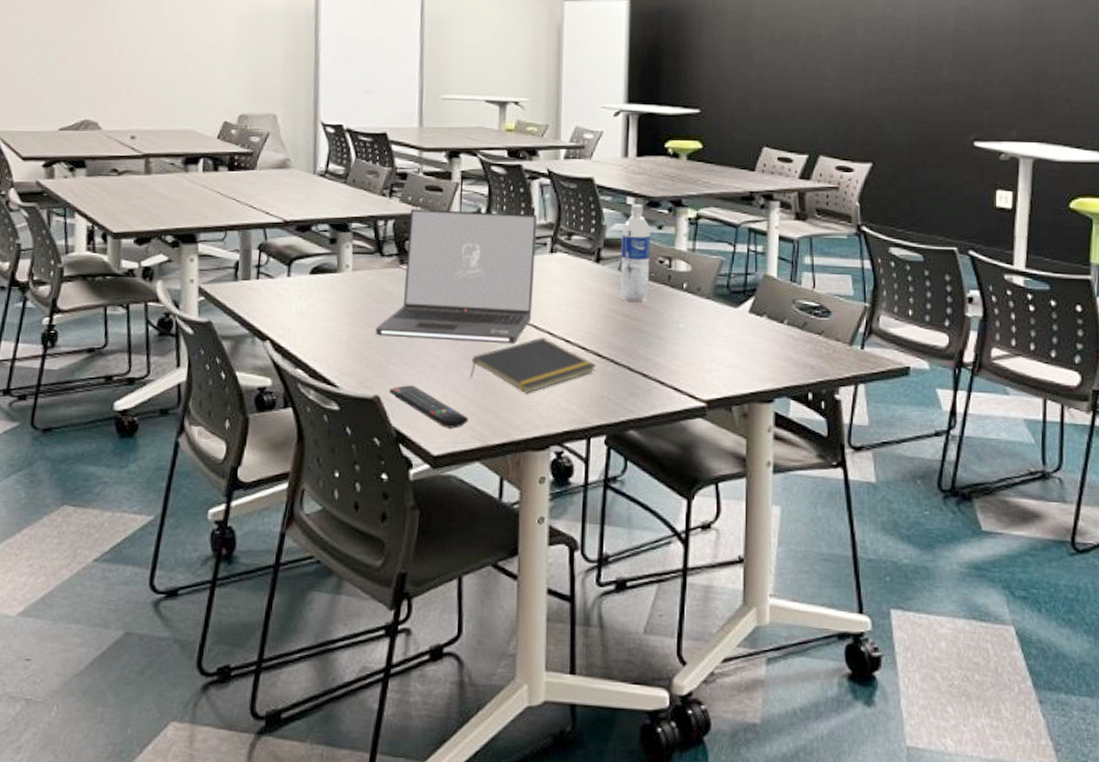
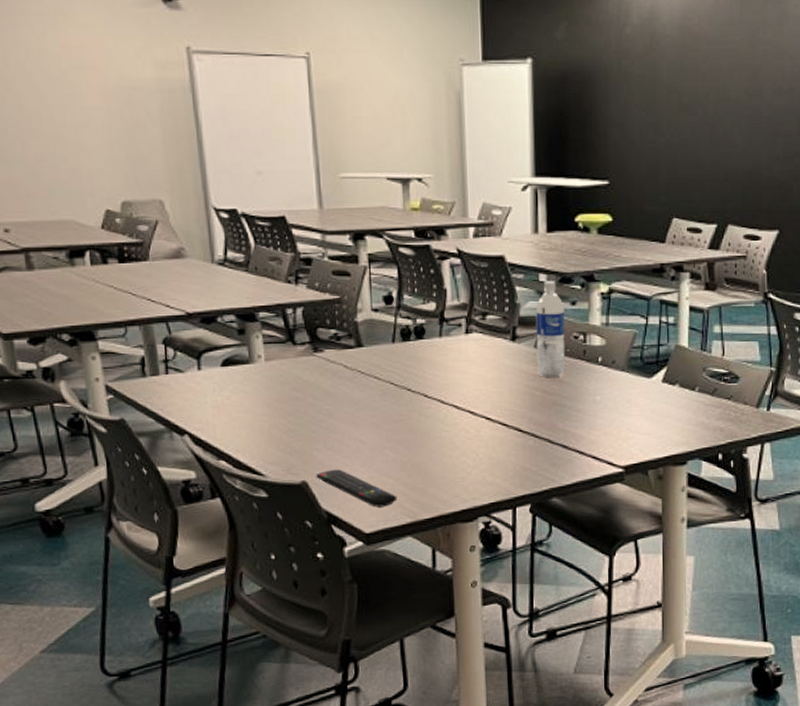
laptop: present [375,209,538,343] -> none [295,295,452,424]
notepad: present [470,337,597,393] -> none [395,416,518,470]

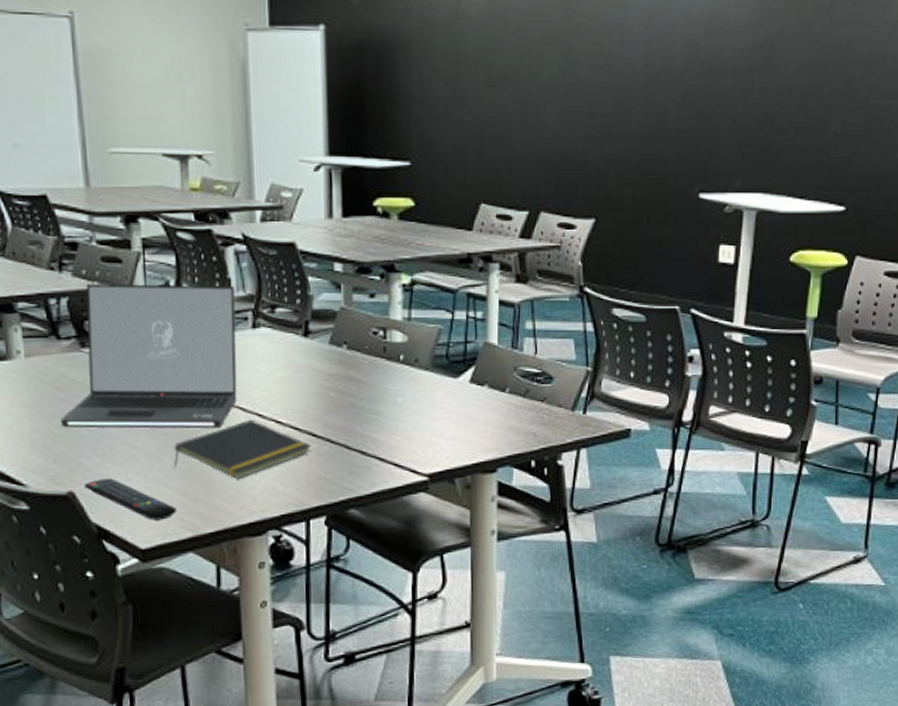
laptop: none [295,295,452,424] -> present [60,284,237,428]
notepad: none [395,416,518,470] -> present [174,419,312,479]
water bottle: present [535,281,565,377] -> none [330,271,363,377]

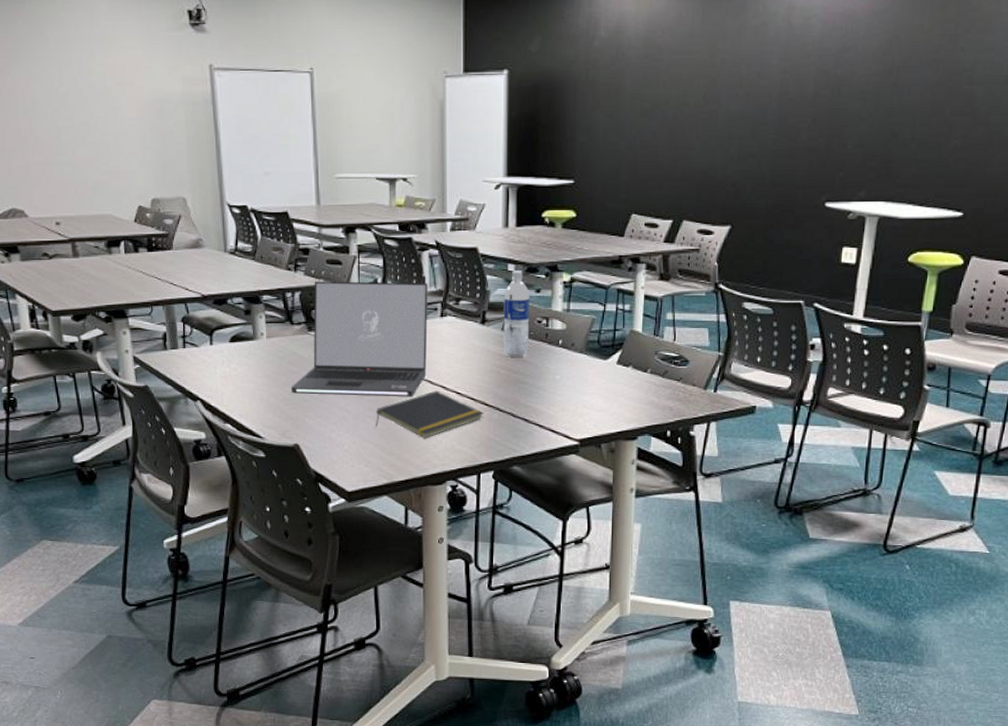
remote control: present [84,478,177,520] -> none [307,434,376,469]
water bottle: none [330,271,363,377] -> present [503,271,530,357]

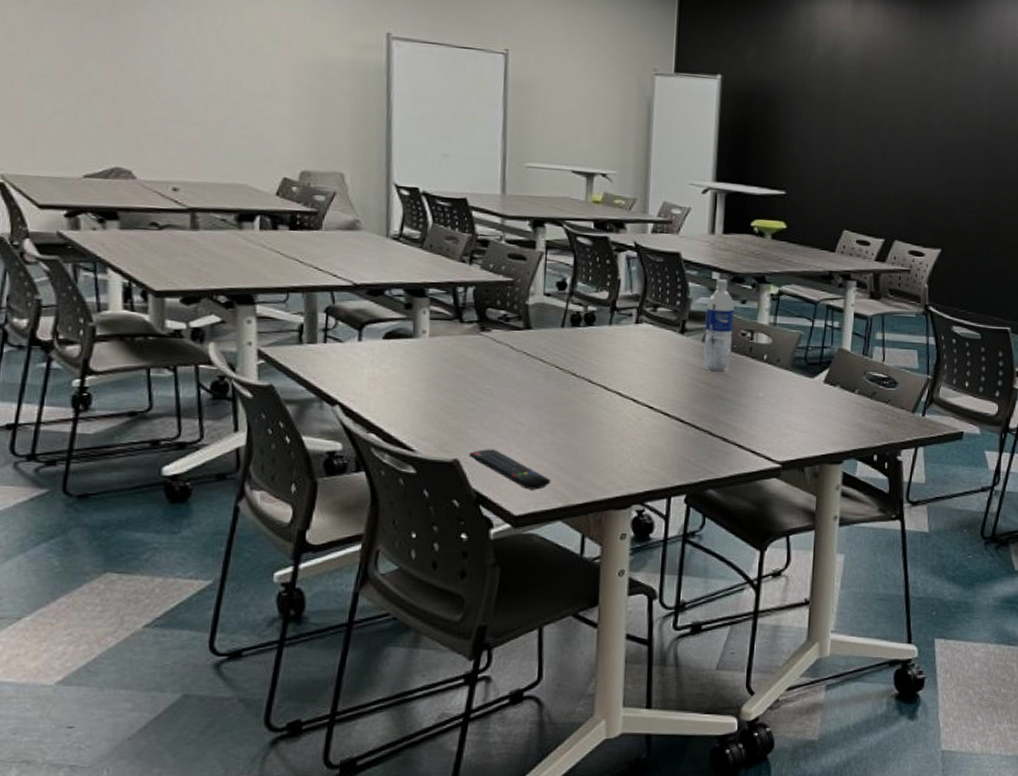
laptop: present [290,281,429,396] -> none [454,276,624,409]
remote control: none [307,434,376,469] -> present [469,449,551,490]
notepad: present [376,390,484,438] -> none [553,403,679,456]

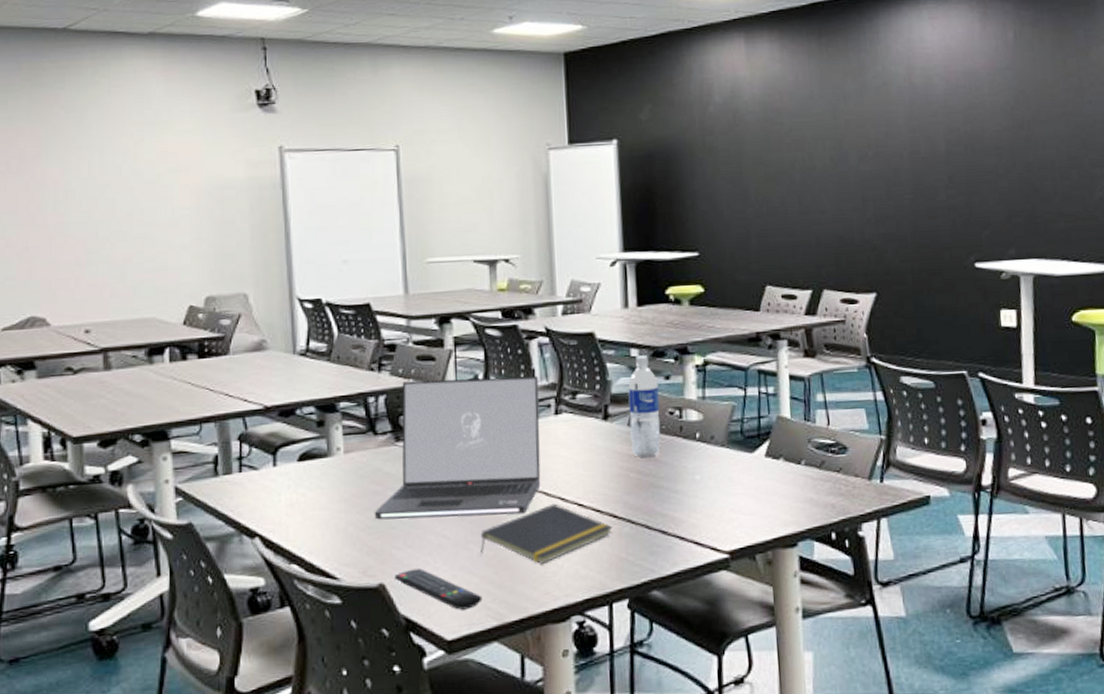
laptop: none [454,276,624,409] -> present [374,376,541,520]
notepad: none [553,403,679,456] -> present [480,503,613,564]

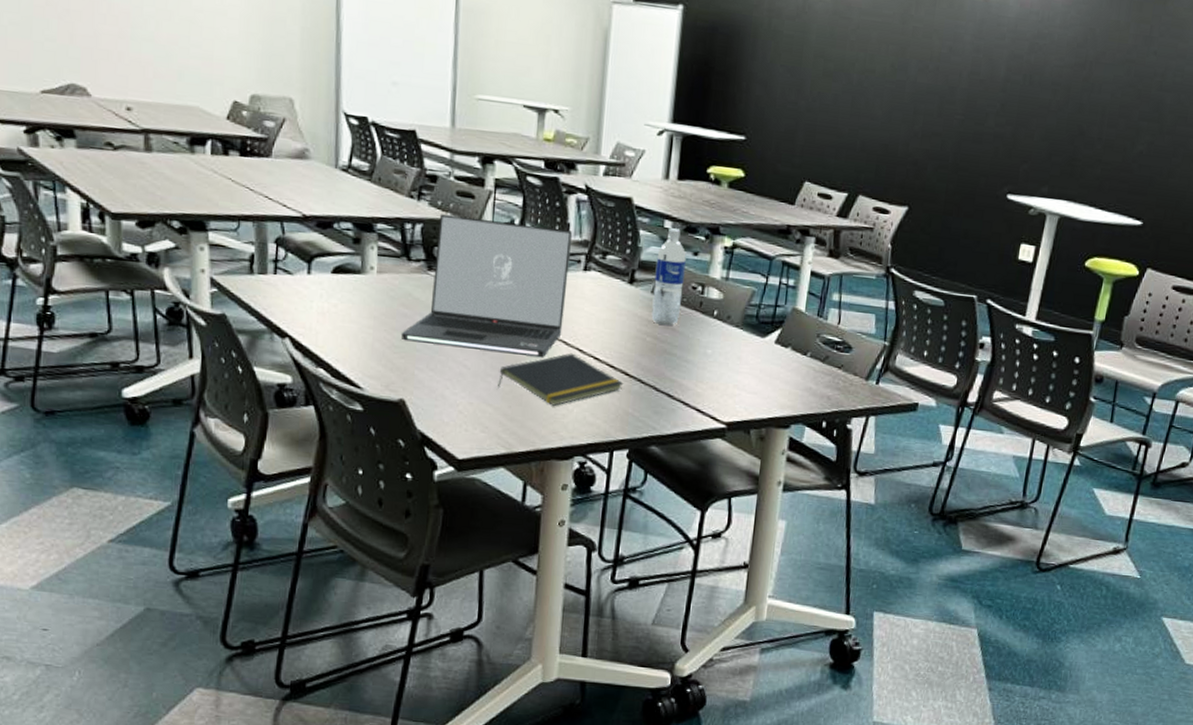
remote control: present [394,568,483,610] -> none [414,391,495,435]

